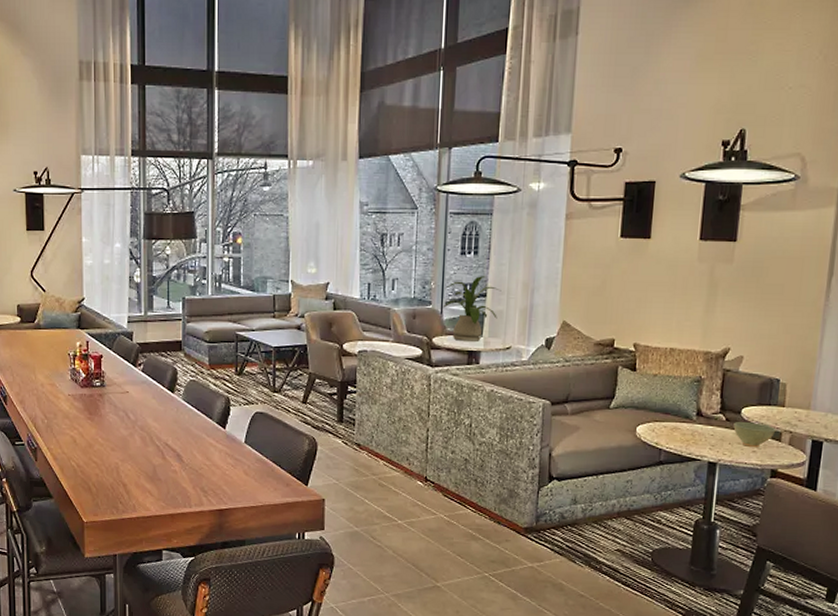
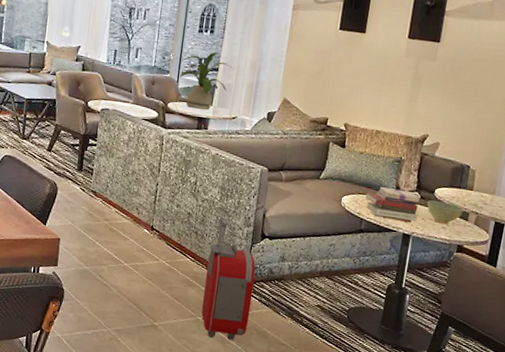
suitcase: none [488,461,545,596] -> present [201,218,256,340]
books: none [663,411,724,449] -> present [365,186,420,223]

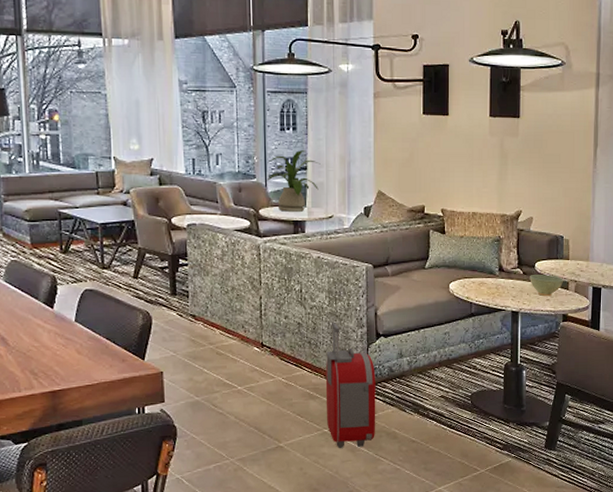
books: present [365,186,420,223] -> none [472,267,523,300]

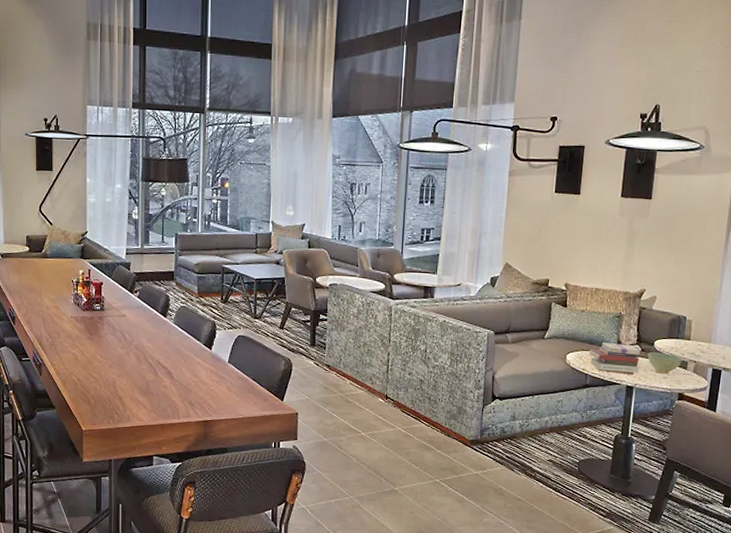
house plant: present [266,149,321,212] -> none [403,221,454,278]
suitcase: present [325,323,376,448] -> none [439,382,488,499]
books: none [472,267,523,300] -> present [589,342,640,375]

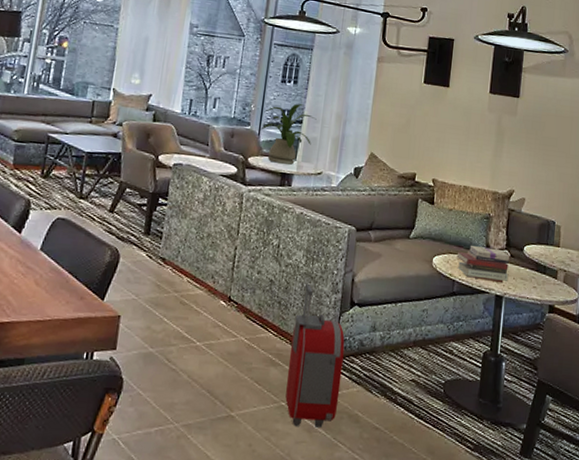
house plant: none [403,221,454,278] -> present [260,103,317,165]
suitcase: none [439,382,488,499] -> present [285,284,345,428]
bowl: present [647,352,683,375] -> none [517,258,553,284]

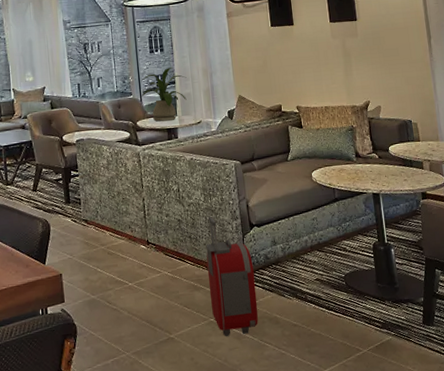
books: present [456,245,509,283] -> none [331,154,381,184]

